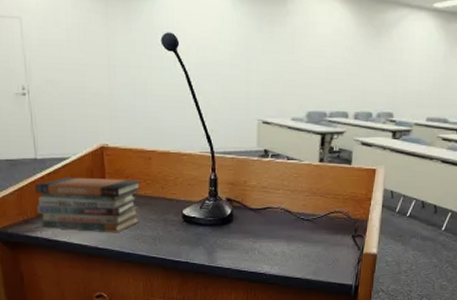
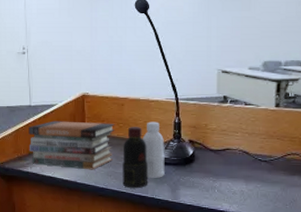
bottle: none [151,178,200,253] -> present [122,121,165,189]

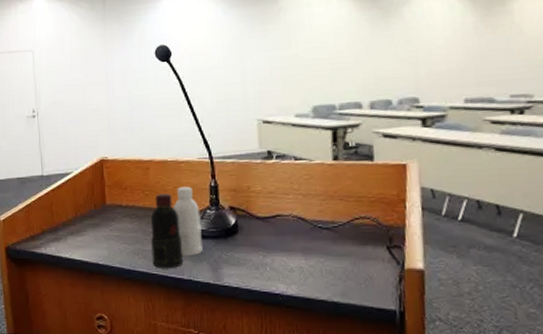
book stack: present [28,121,115,170] -> none [41,191,140,249]

